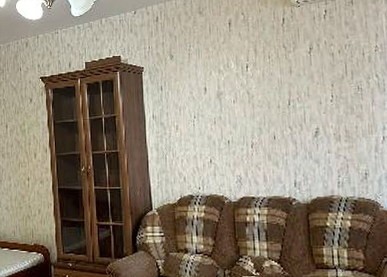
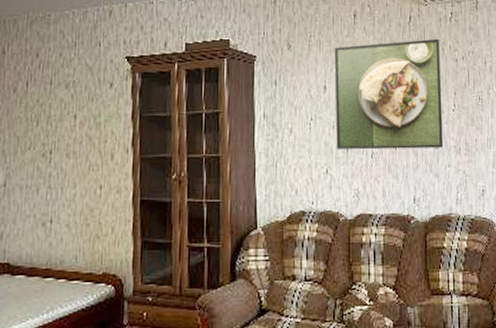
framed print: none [212,36,323,142] -> present [334,38,444,150]

